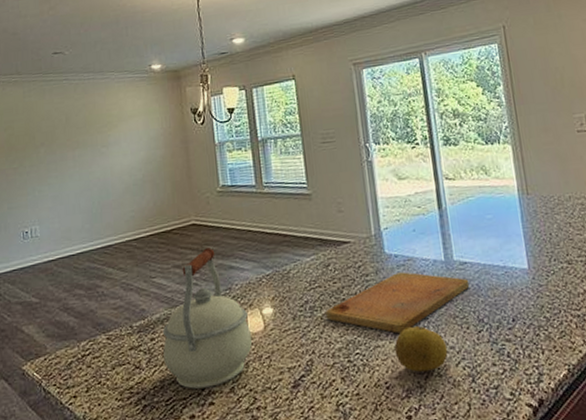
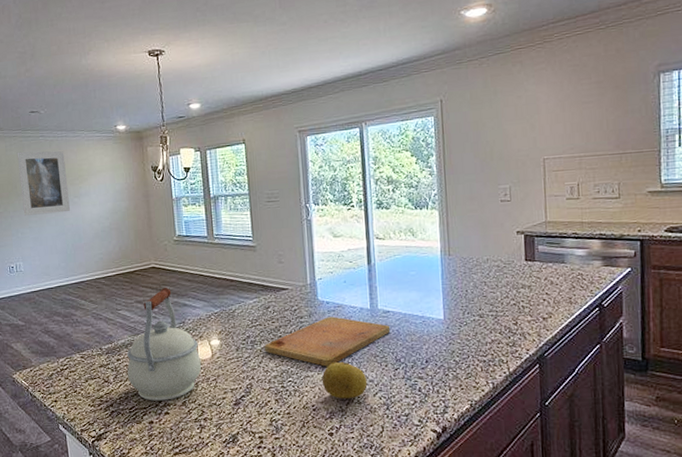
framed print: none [36,95,97,171] -> present [16,151,70,216]

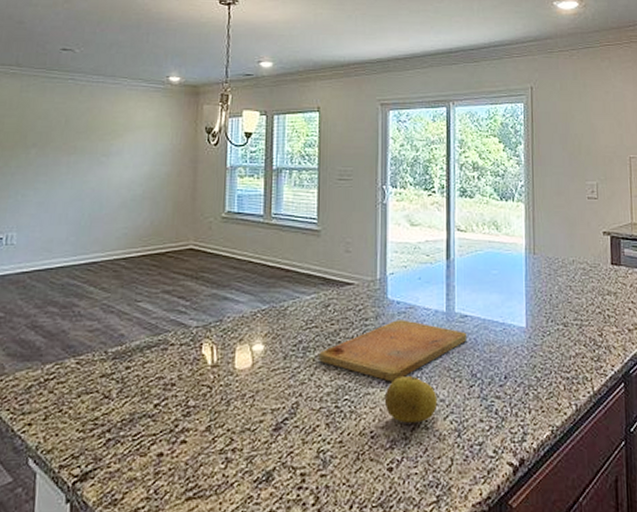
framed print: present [16,151,70,216] -> none [30,94,98,173]
kettle: present [126,287,202,401] -> none [137,275,238,425]

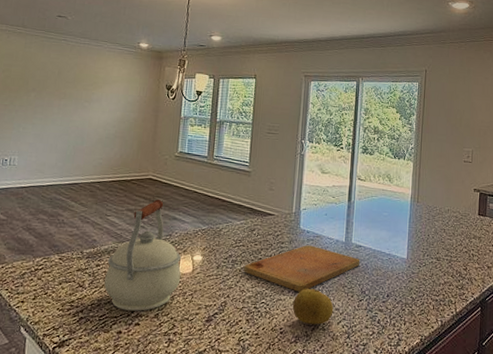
kettle: none [137,275,238,425] -> present [104,199,181,311]

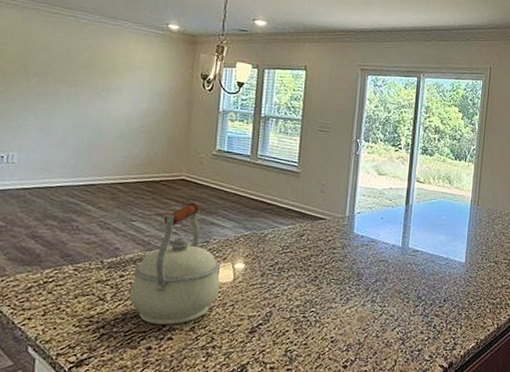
cutting board: present [244,245,360,292] -> none [291,250,417,299]
fruit: present [292,288,334,325] -> none [344,295,388,332]

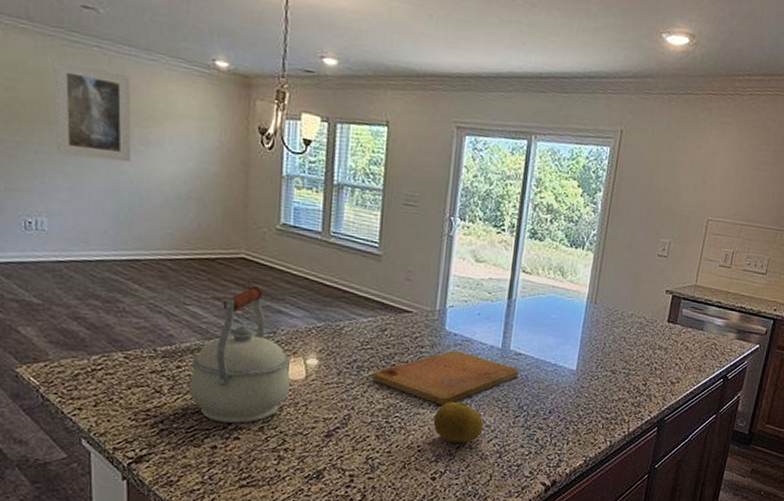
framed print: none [31,27,99,105] -> present [53,59,132,163]
cutting board: none [291,250,417,299] -> present [372,350,520,406]
fruit: none [344,295,388,332] -> present [433,401,484,443]

